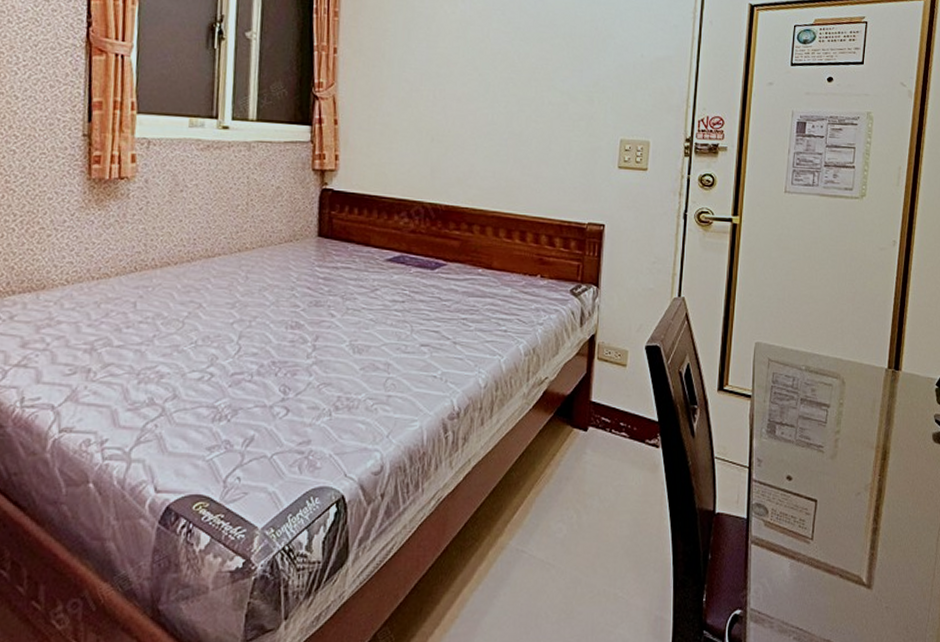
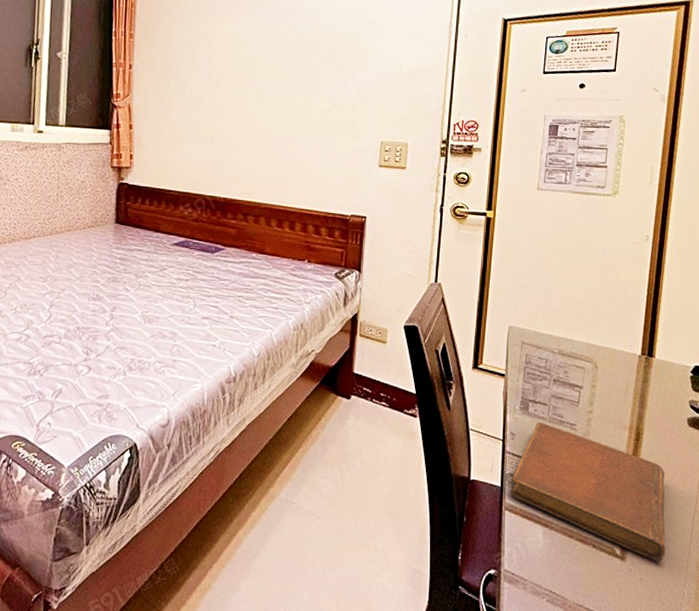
notebook: none [756,446,911,587] -> present [510,422,666,562]

